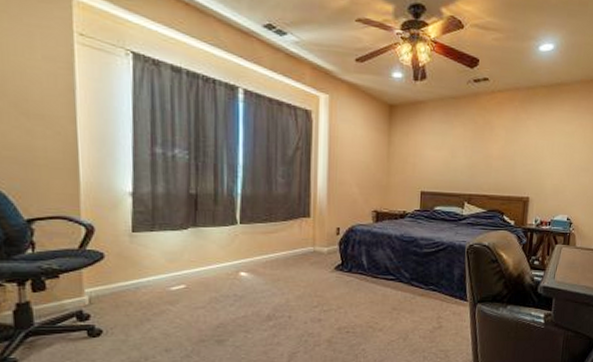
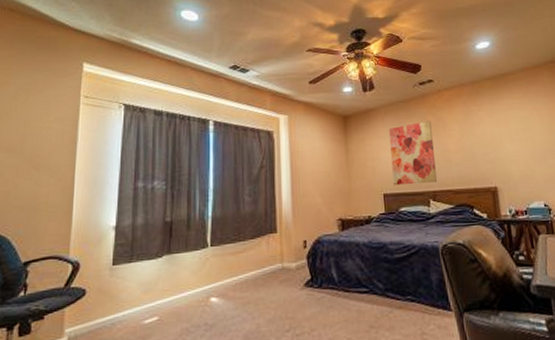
wall art: none [432,122,479,187] -> present [389,121,437,186]

